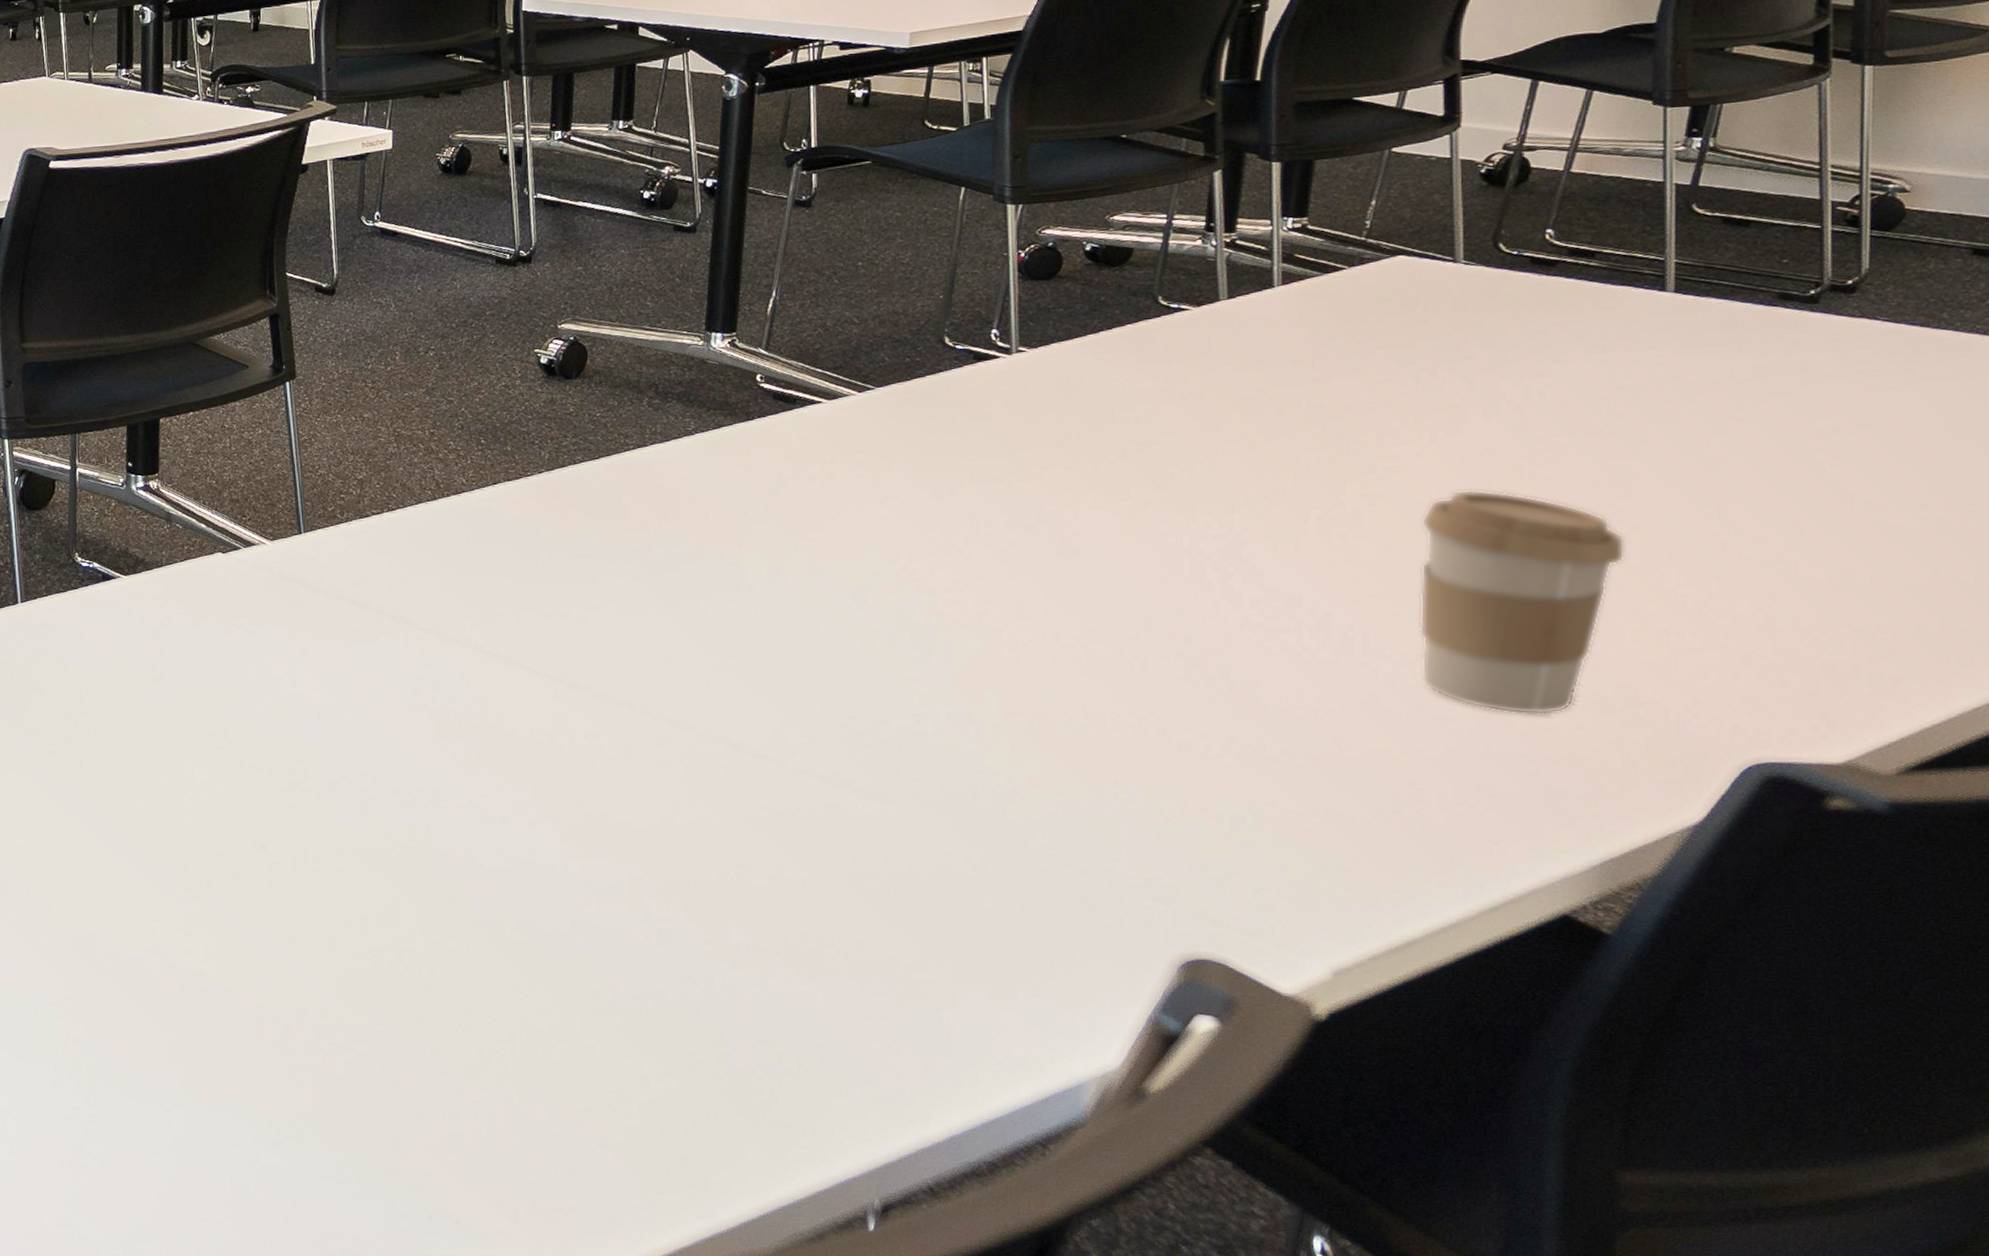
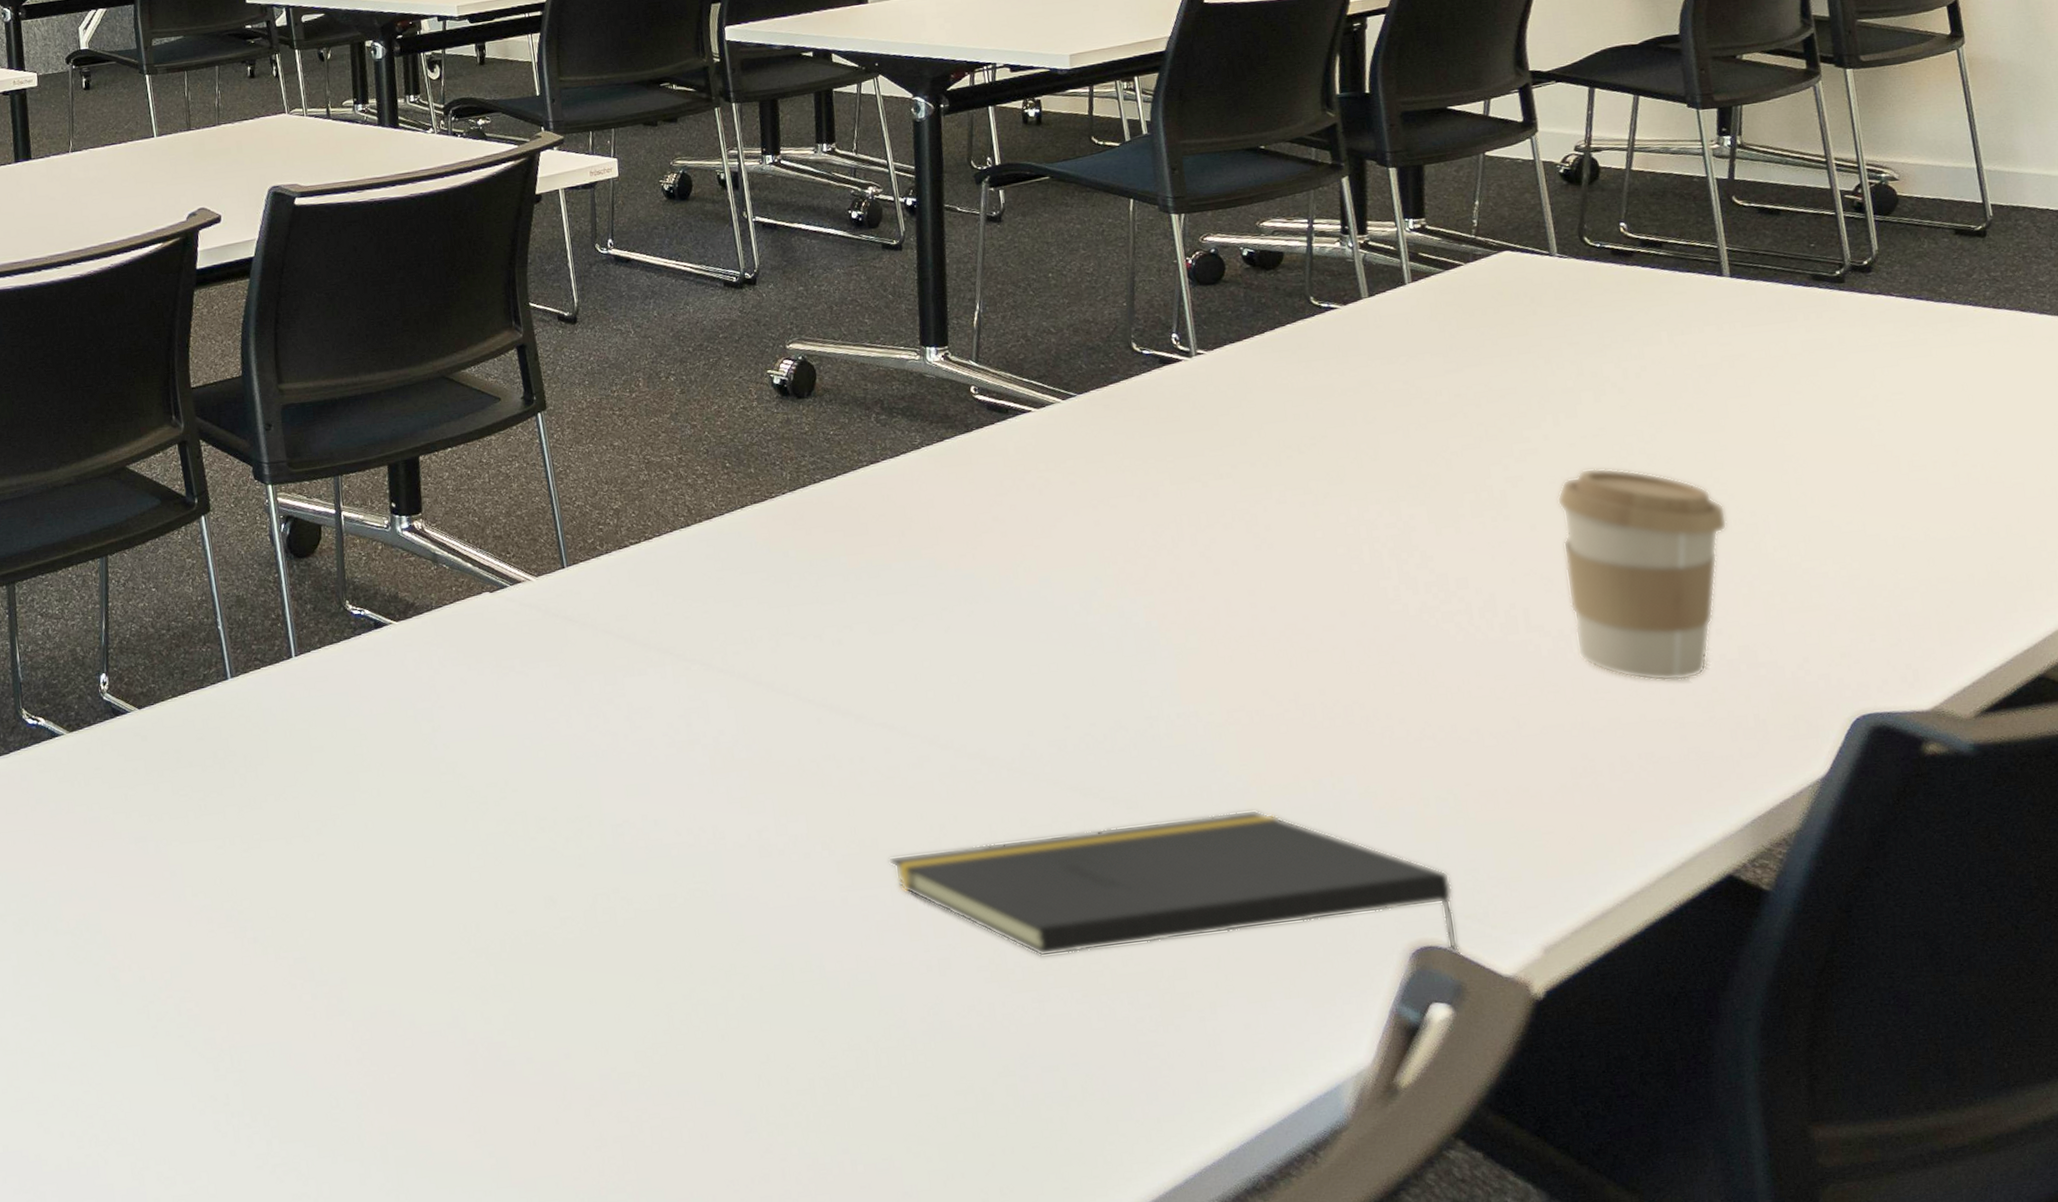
notepad: none [616,812,1238,970] -> present [888,809,1461,957]

